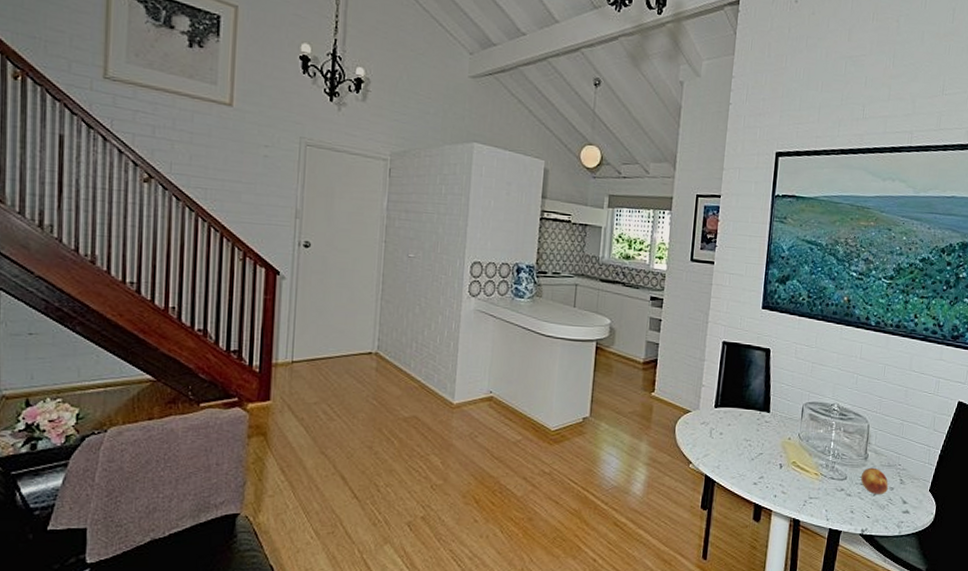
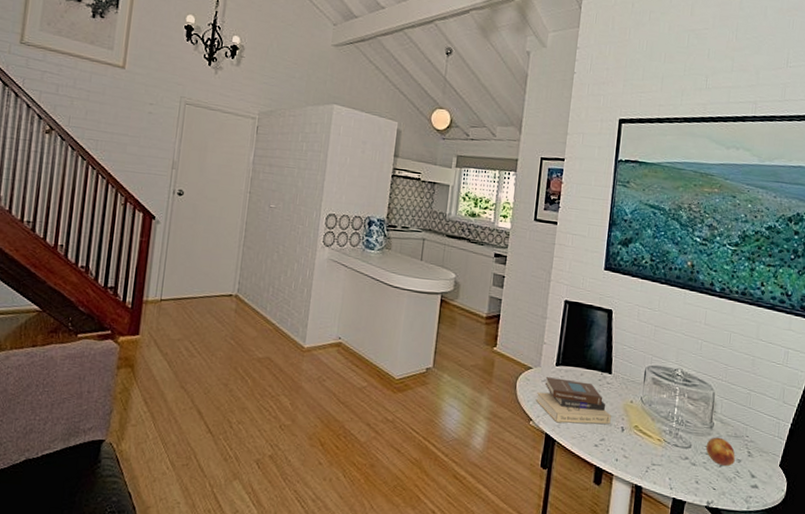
books: none [696,419,770,464] -> present [536,377,611,425]

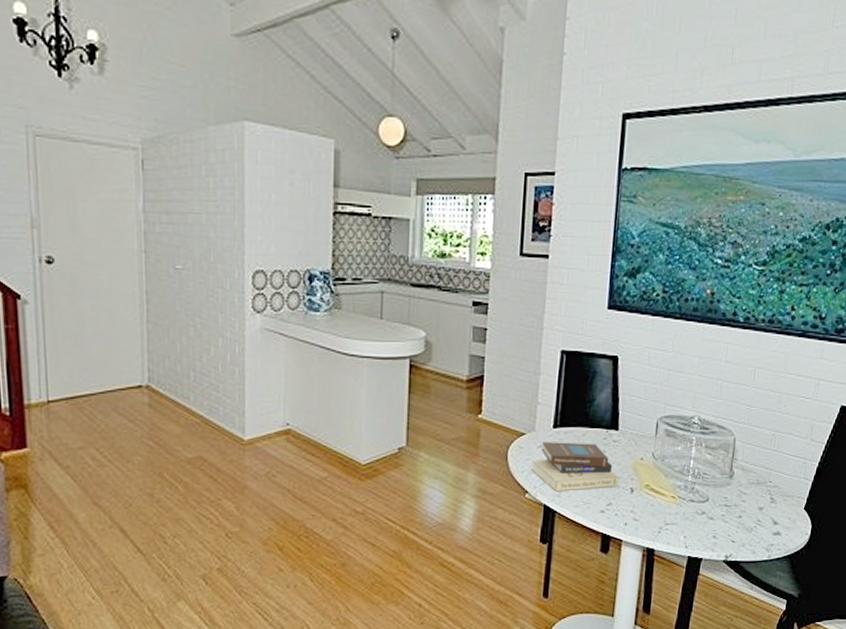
fruit: present [705,437,735,467] -> none [724,486,757,517]

